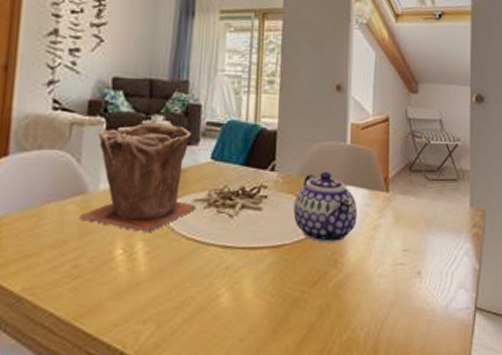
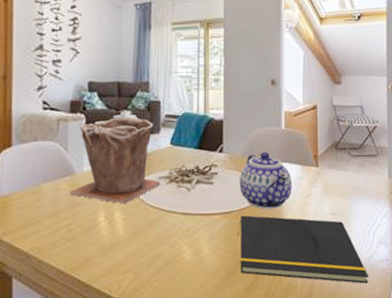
notepad: none [289,250,446,338] -> present [238,215,369,284]

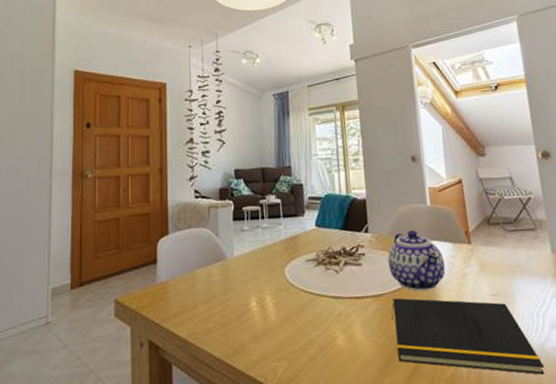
plant pot: present [69,116,161,204] -> none [222,200,309,289]

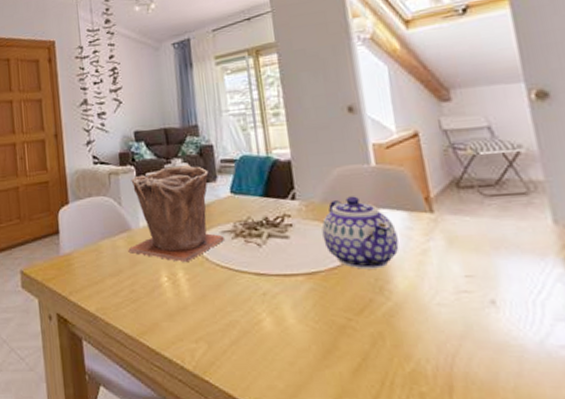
plant pot: none [222,200,309,289] -> present [128,164,226,263]
notepad: present [391,298,545,375] -> none [329,277,546,379]

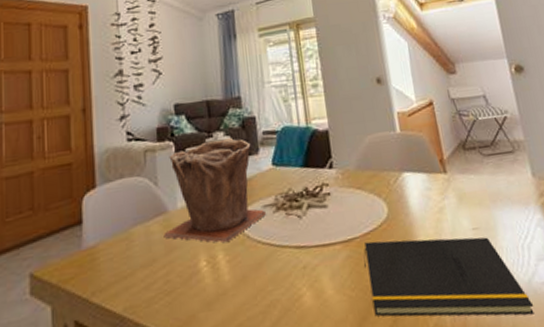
teapot: present [321,196,399,269] -> none [356,161,421,232]
notepad: none [329,277,546,379] -> present [363,237,534,317]

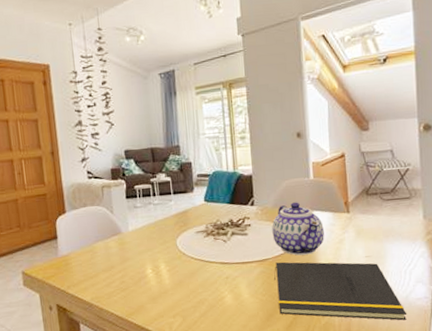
plant pot: present [163,137,267,243] -> none [119,178,199,257]
teapot: none [356,161,421,232] -> present [272,202,324,256]

